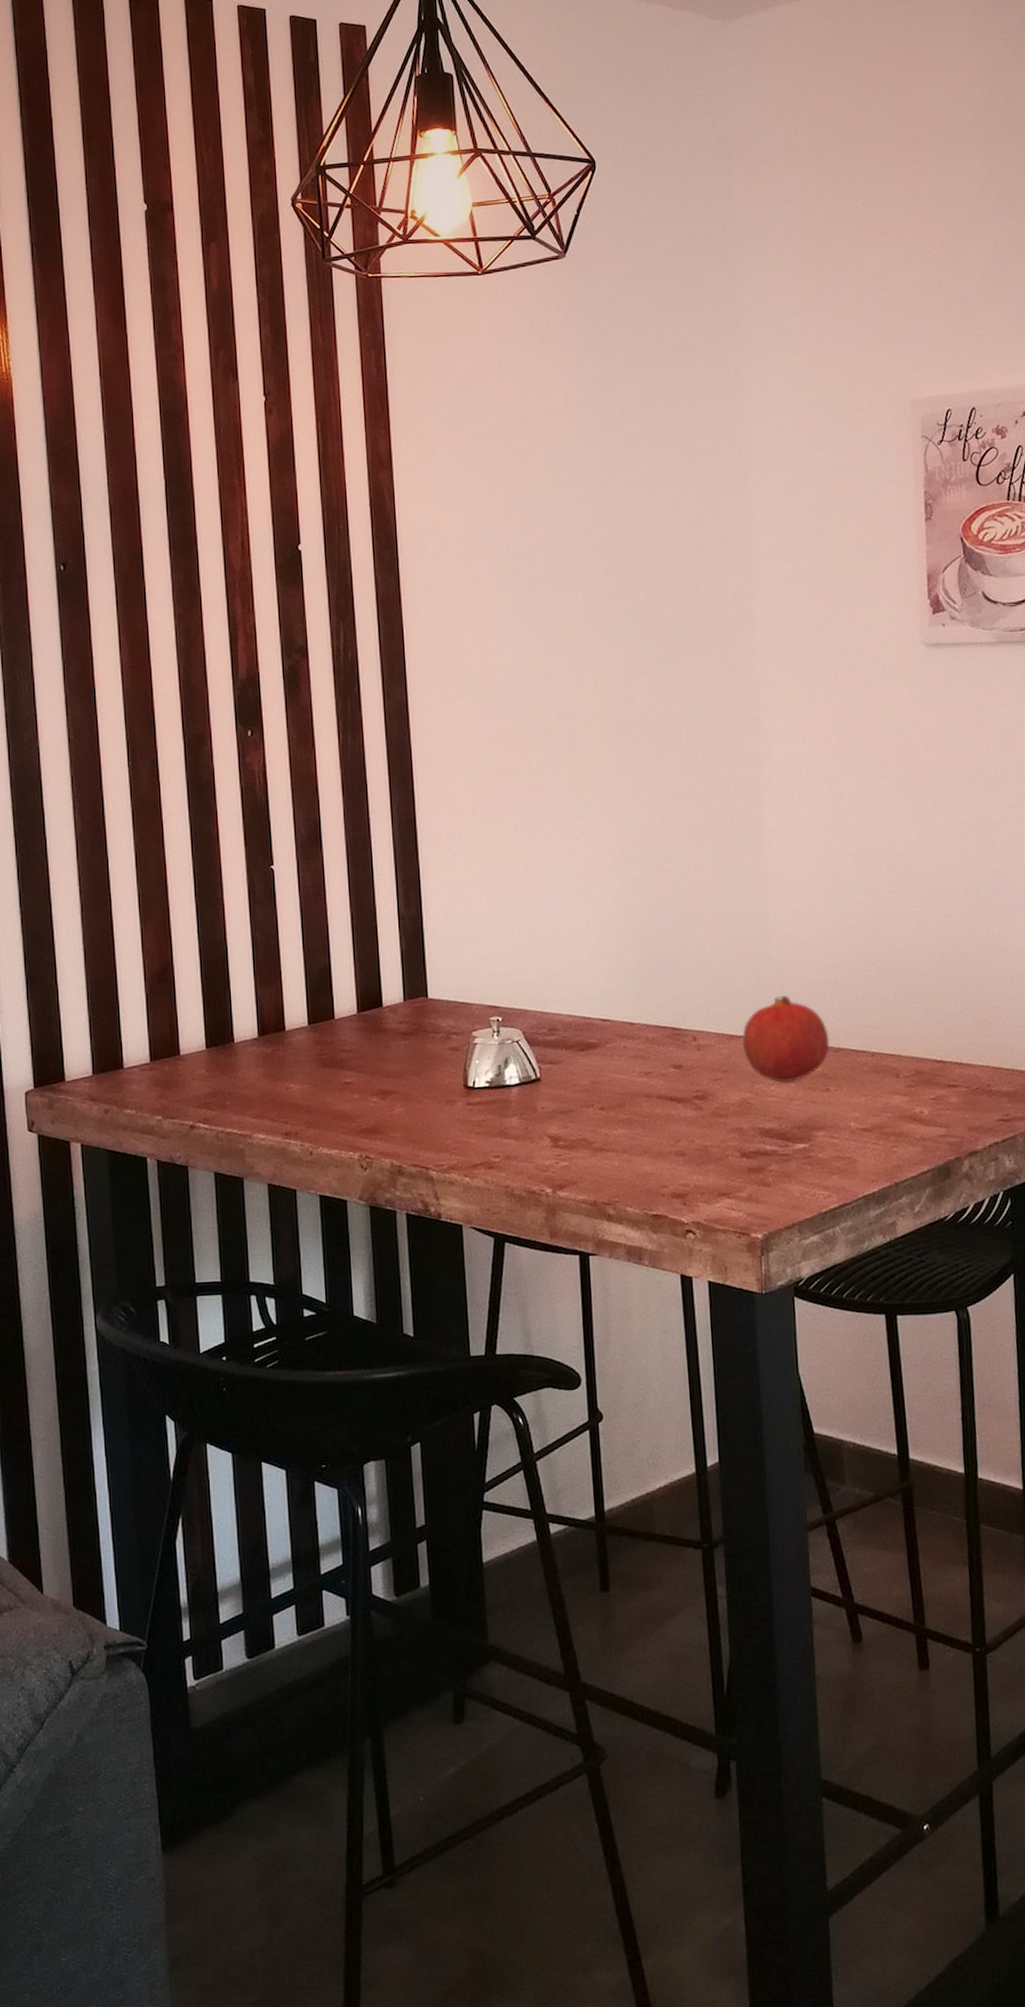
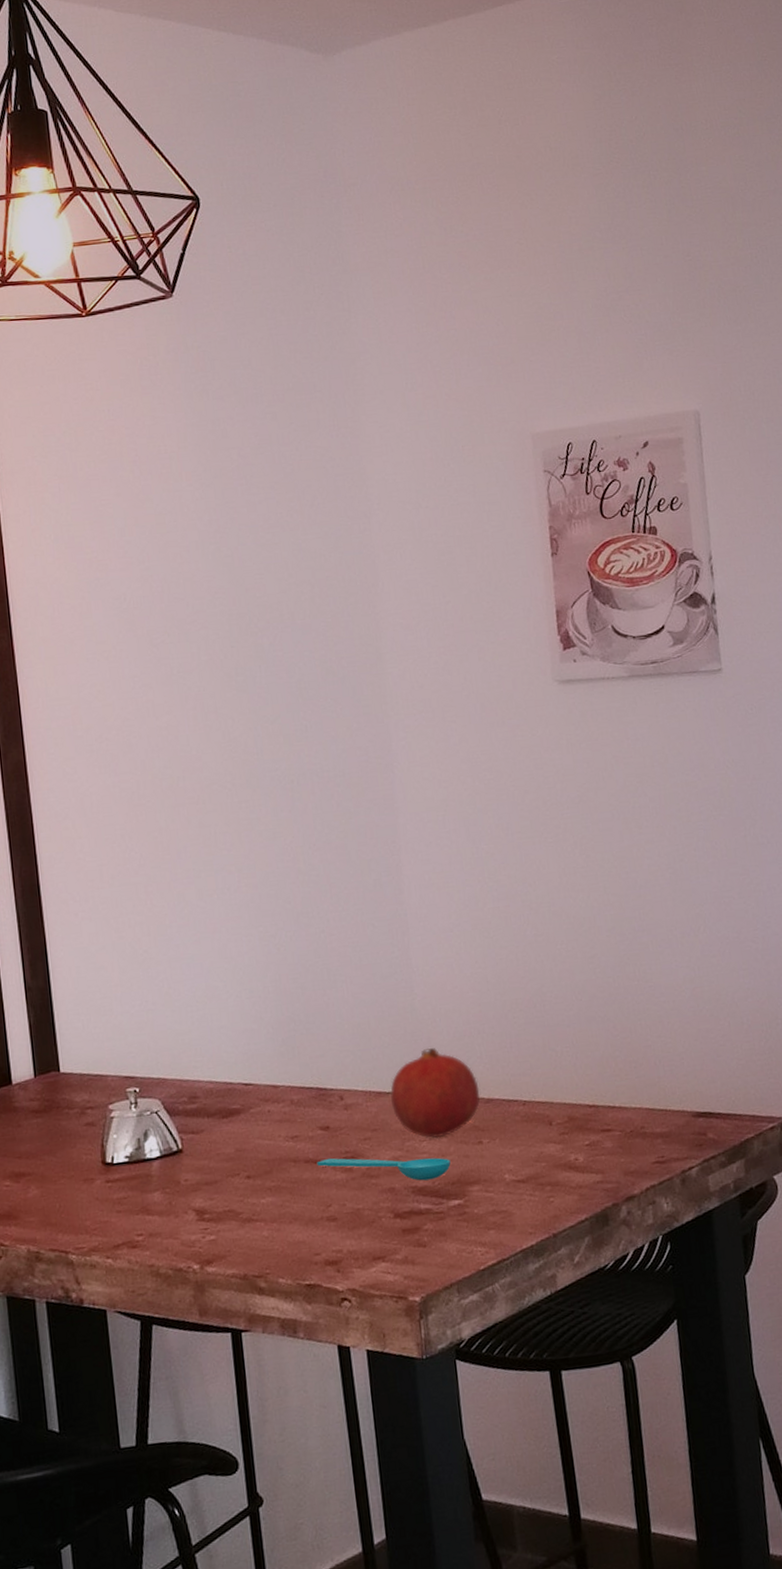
spoon: none [668,1095,798,1123] -> present [316,1157,451,1181]

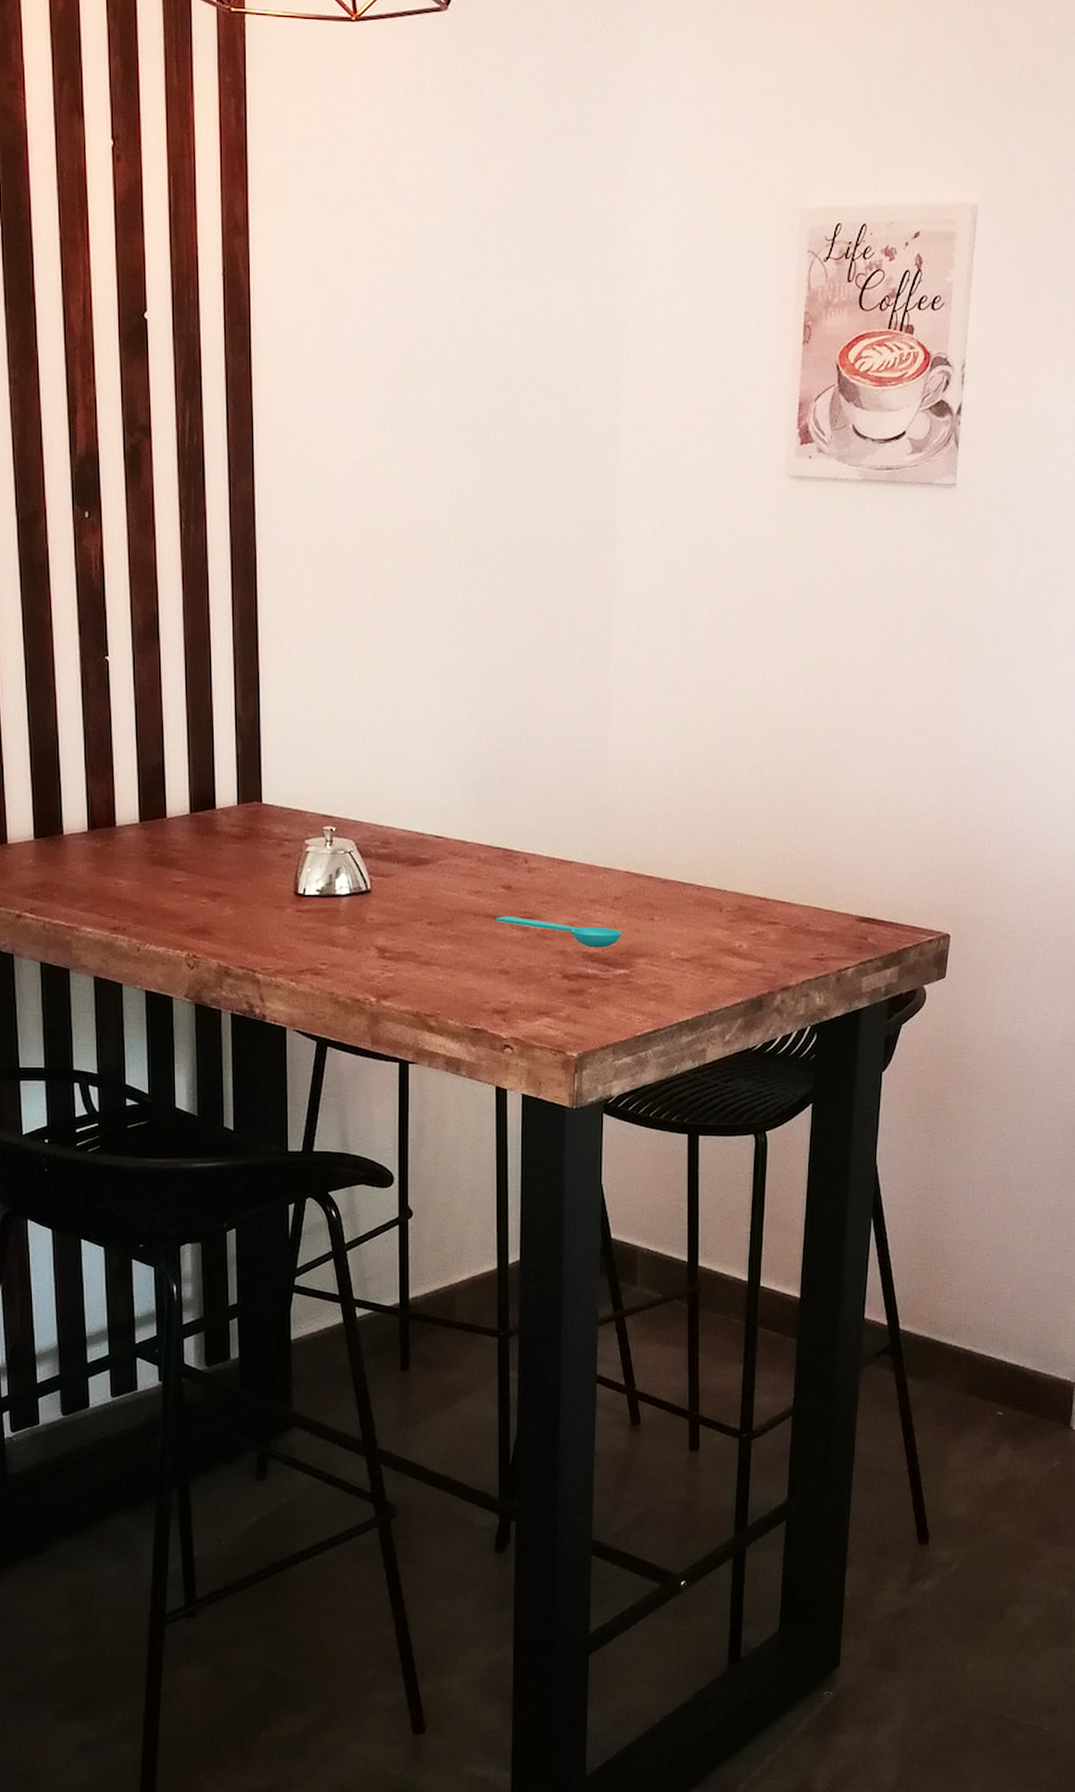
fruit: present [390,1047,480,1139] -> none [573,824,658,910]

